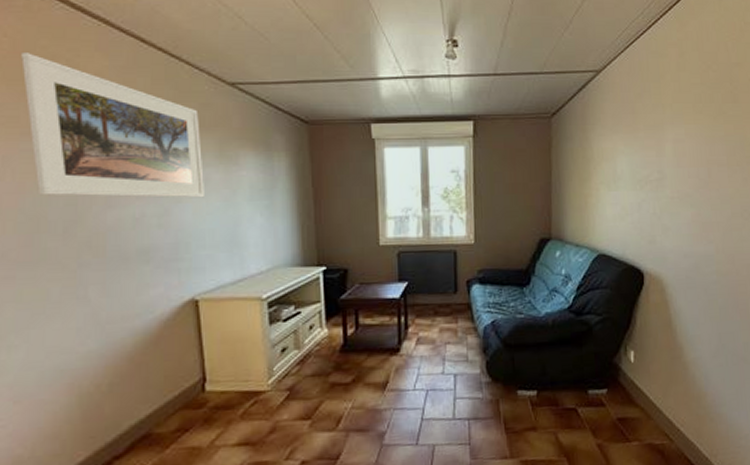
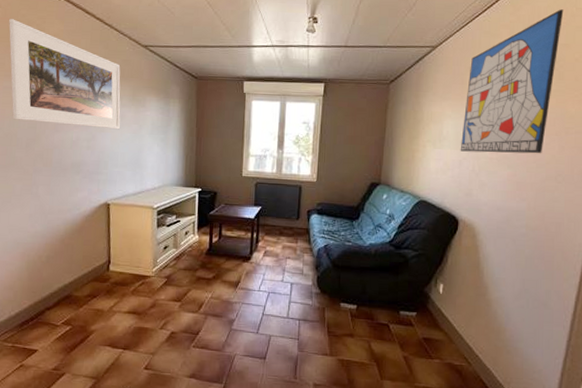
wall art: none [637,24,732,192] -> present [460,9,564,154]

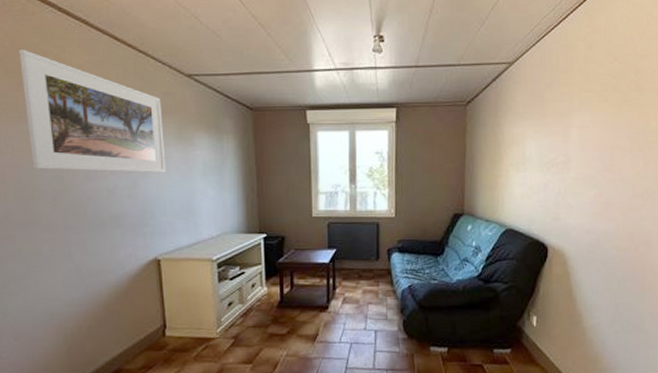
wall art: present [460,9,564,154] -> none [544,18,639,174]

